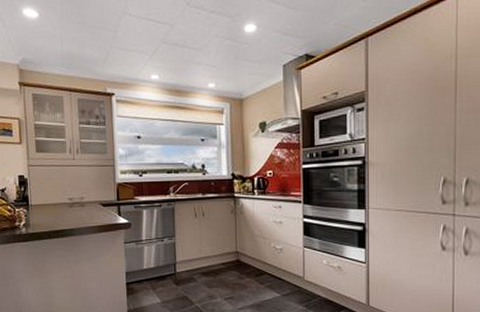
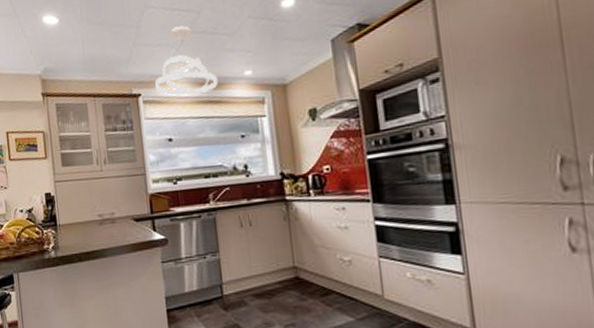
pendant light: none [128,36,185,99] -> present [155,25,218,96]

